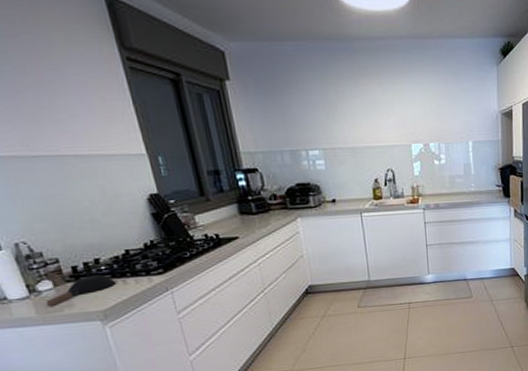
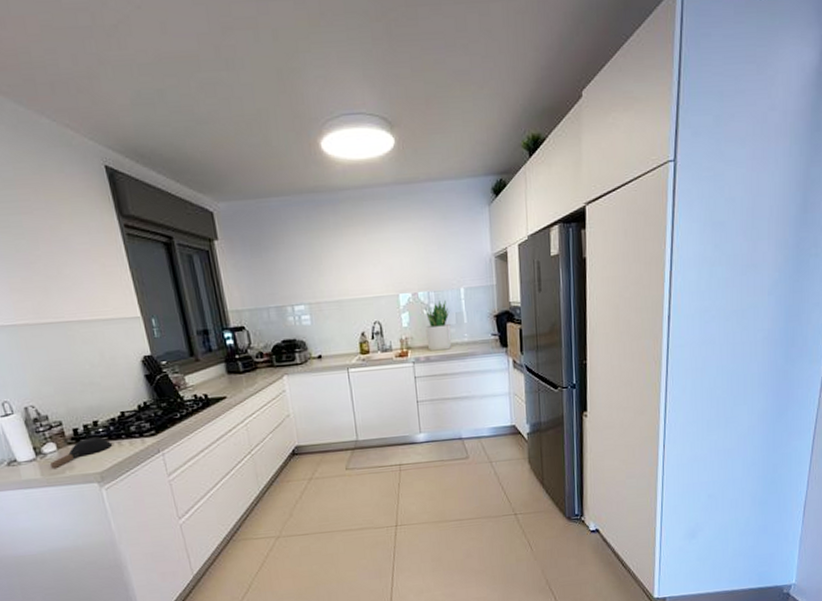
planter: none [436,152,460,199] -> present [425,300,452,351]

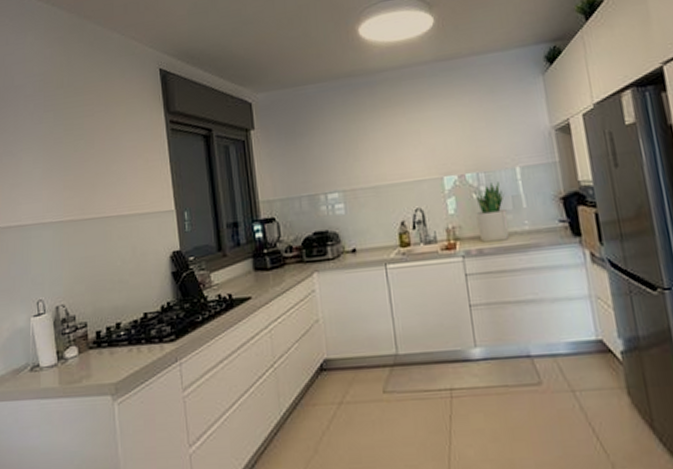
frying pan: present [50,436,112,468] -> none [70,341,130,376]

